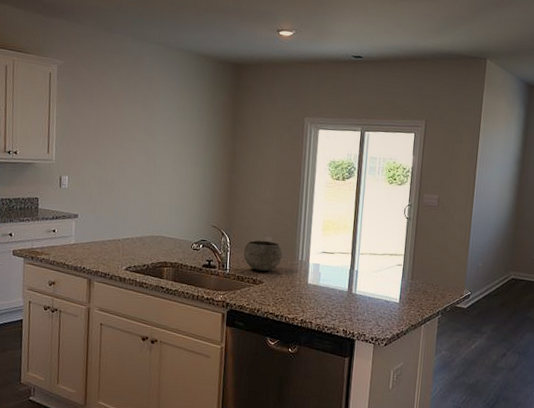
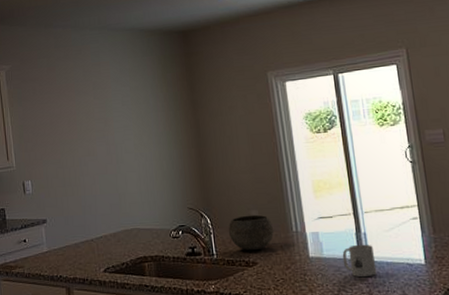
mug: none [334,279,361,307] -> present [342,244,377,278]

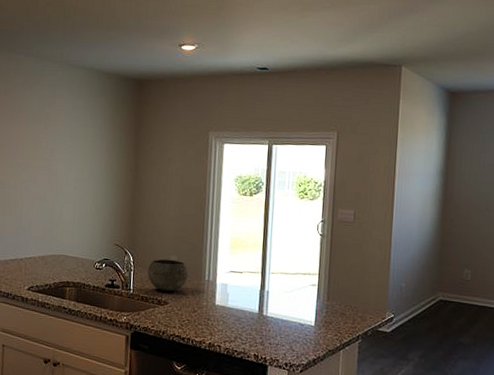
mug: present [342,244,377,278] -> none [244,300,272,330]

